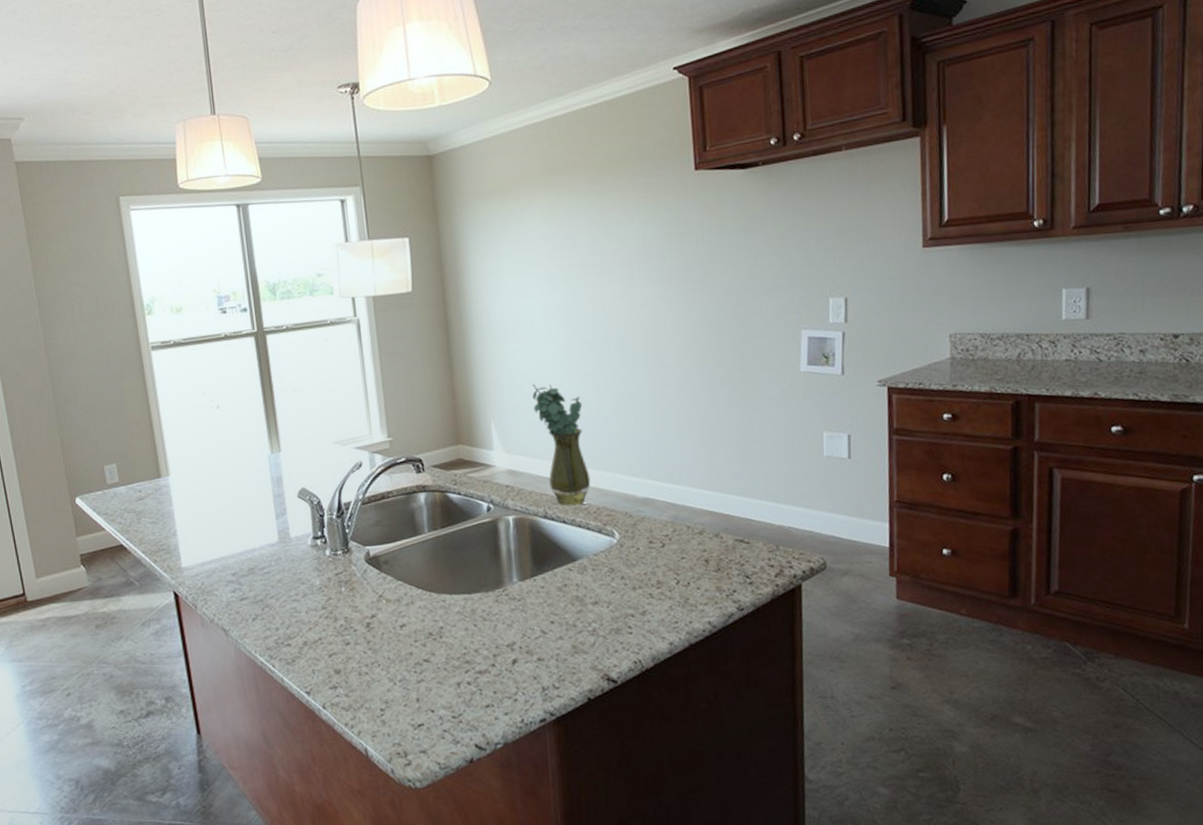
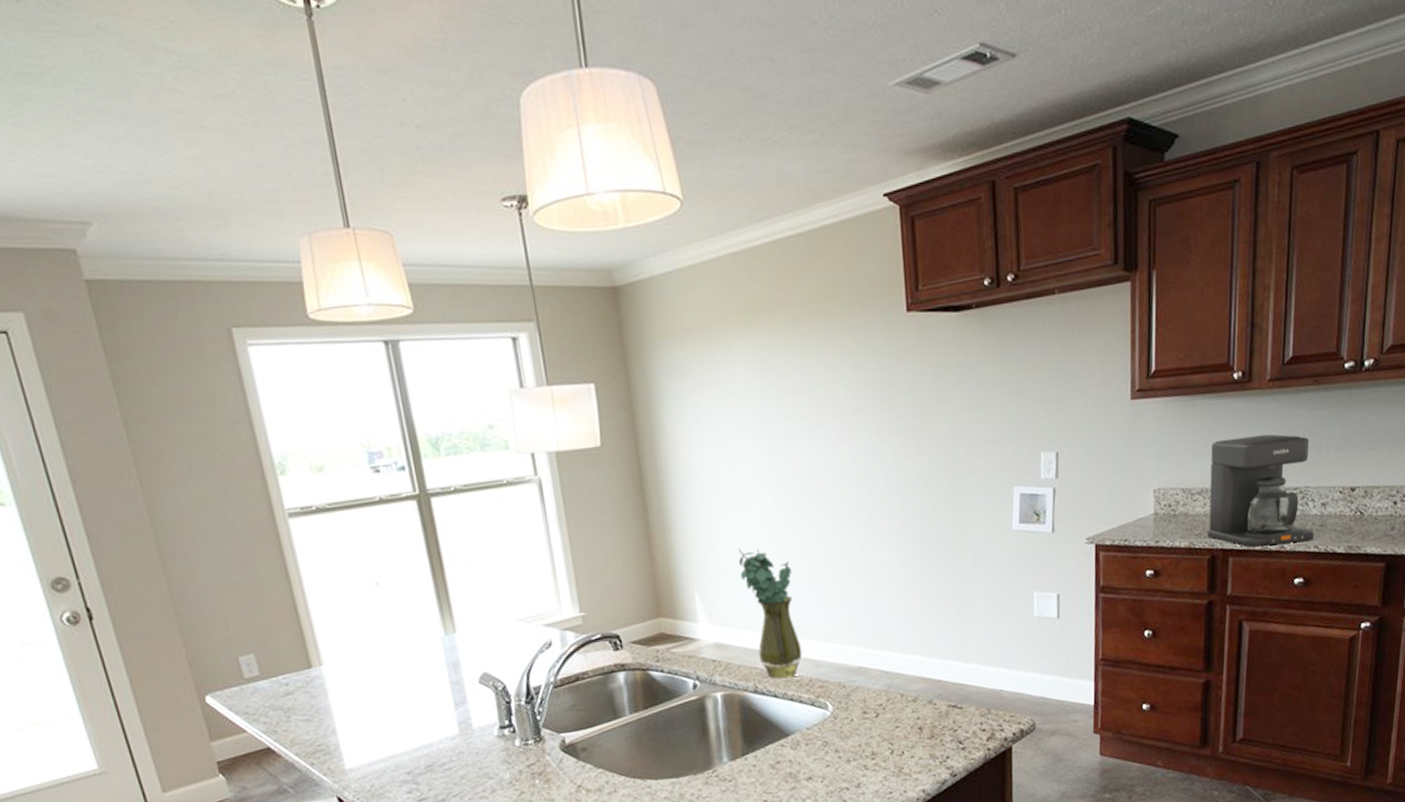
coffee maker: none [1009,280,1133,395] -> present [1207,434,1314,548]

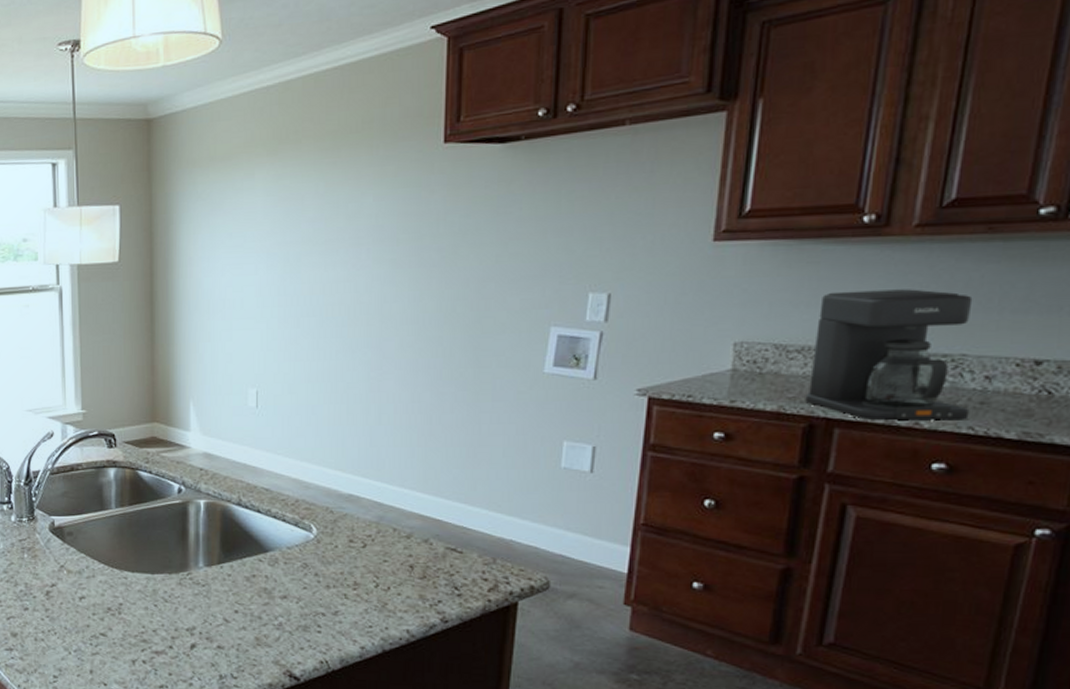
vase: present [739,548,803,680] -> none [237,366,291,496]

